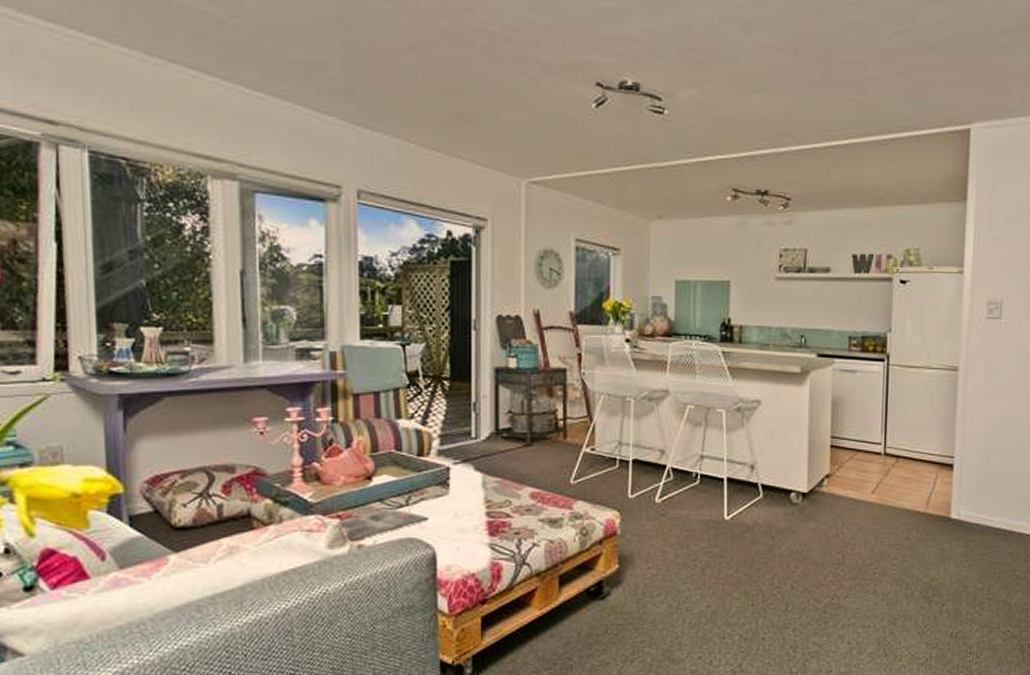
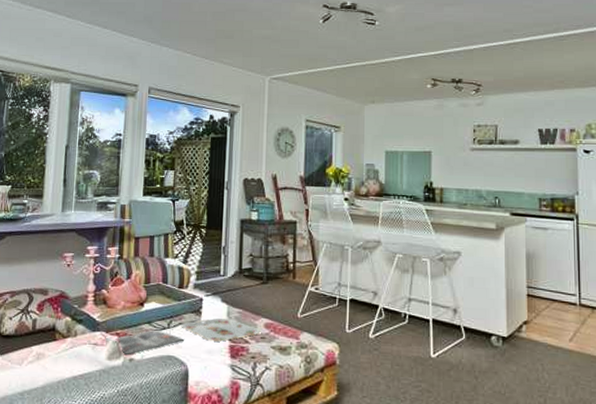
serving tray: none [423,489,524,518] -> present [181,318,260,342]

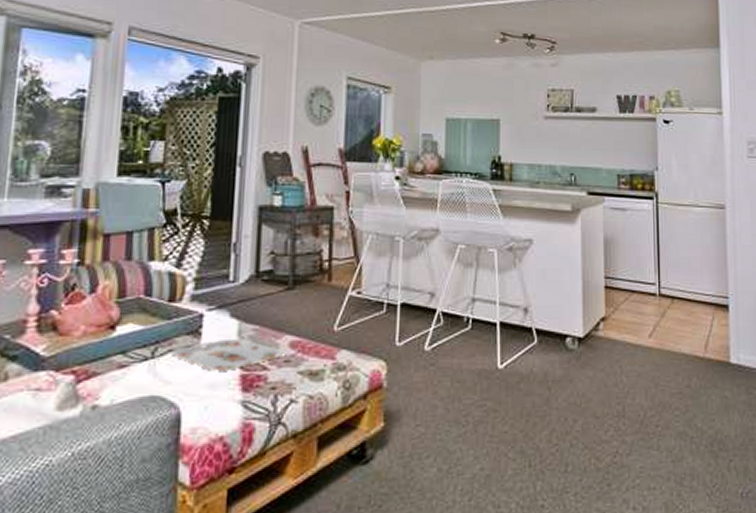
magazine: present [115,330,185,354] -> none [70,363,177,400]

